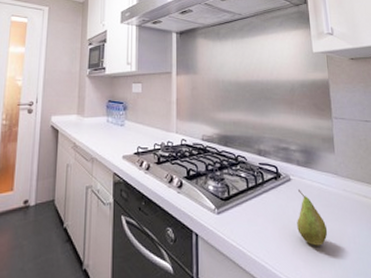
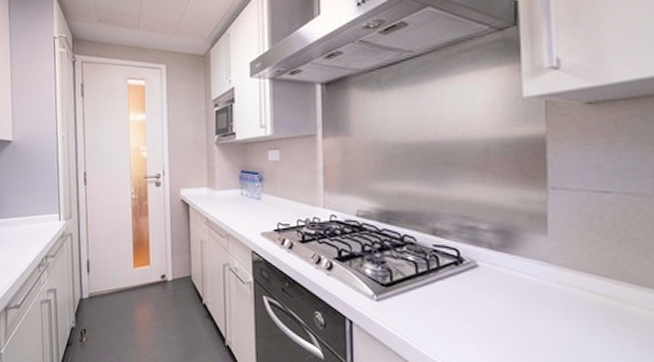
fruit: present [297,189,328,246] -> none [484,278,529,347]

